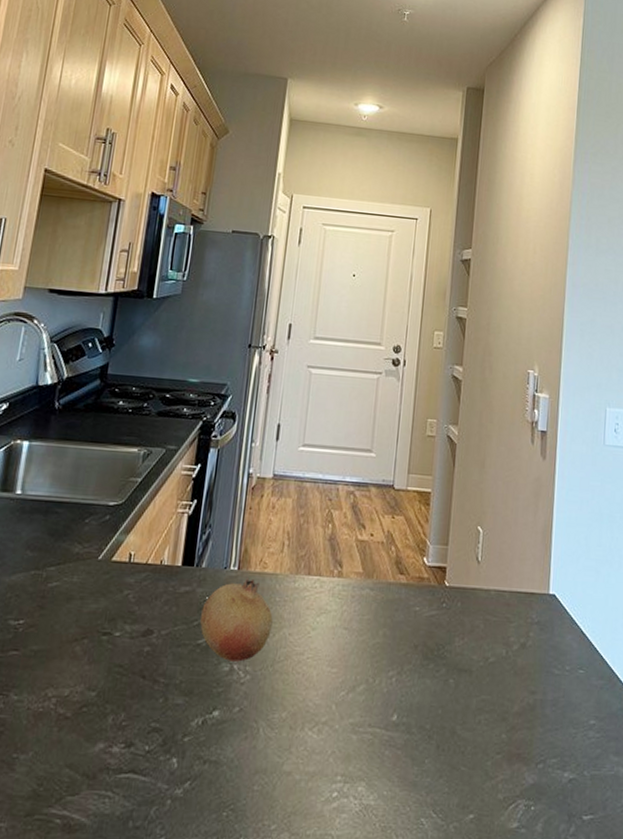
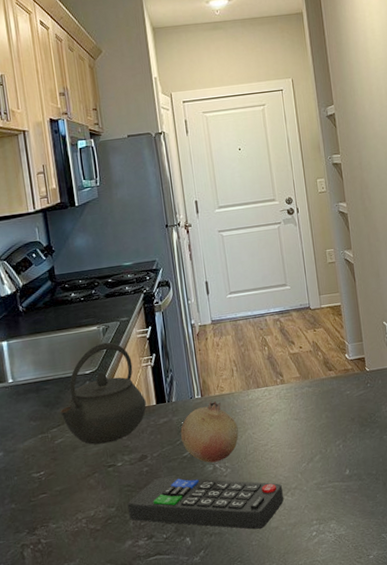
kettle: none [65,470,171,602] -> present [60,342,146,445]
remote control: none [110,665,309,769] -> present [128,477,284,529]

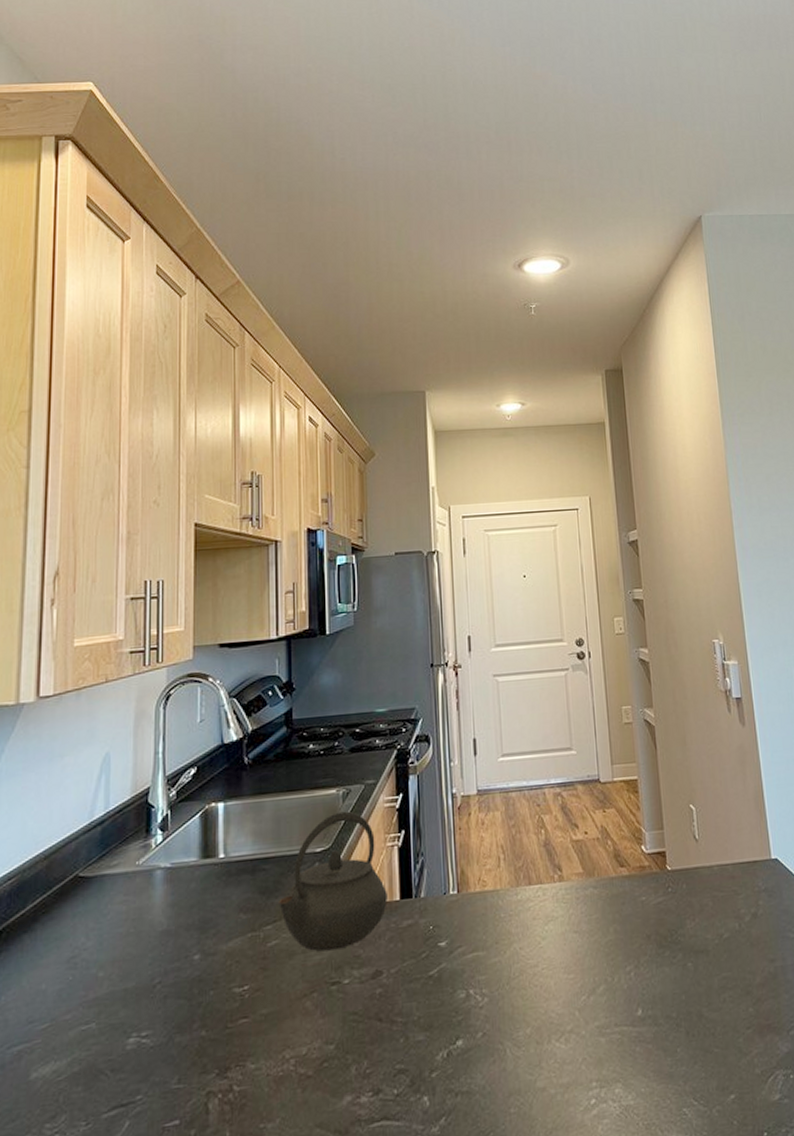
remote control: present [128,477,284,529] -> none [351,1004,555,1090]
fruit: present [180,400,239,463] -> none [428,899,502,987]

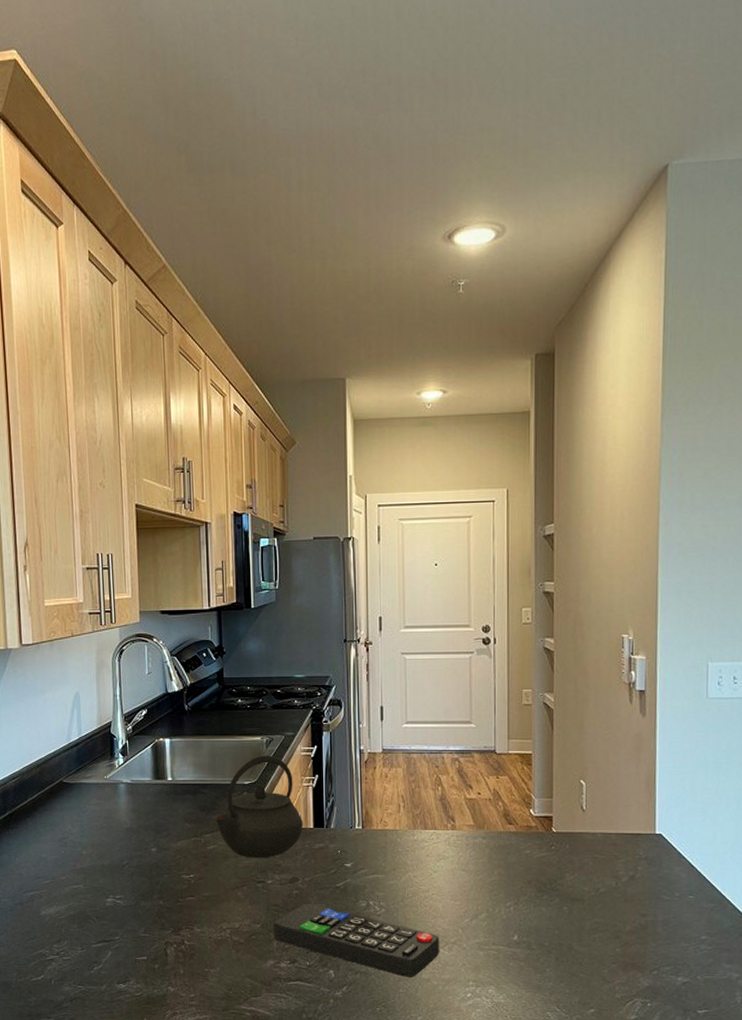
remote control: none [351,1004,555,1090] -> present [274,904,439,977]

